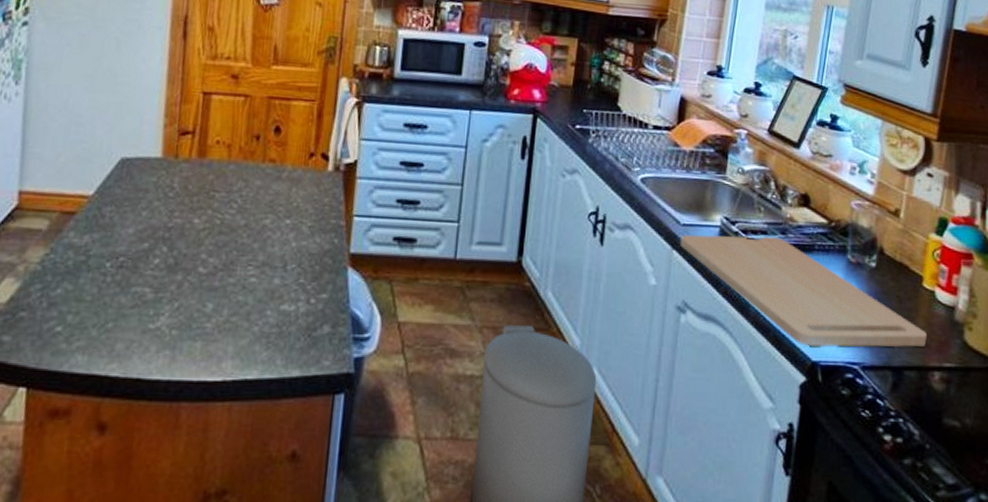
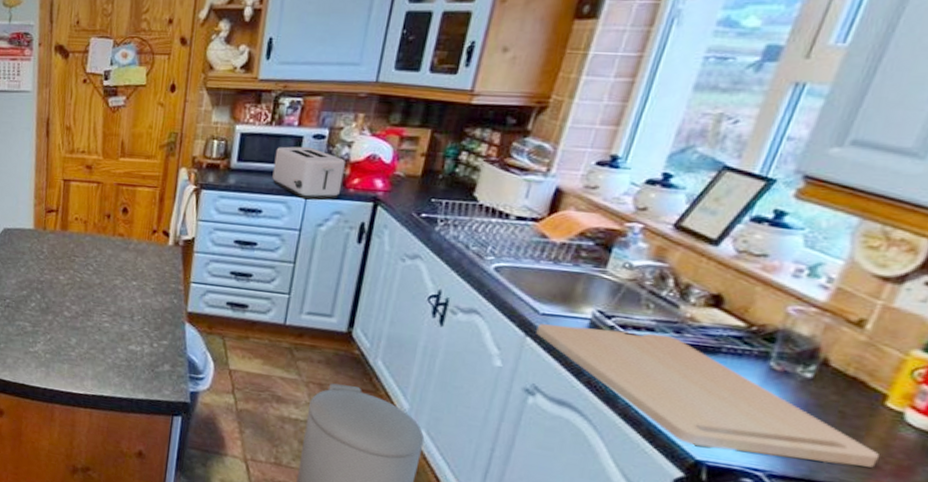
toaster: none [436,54,505,113] -> present [272,146,345,200]

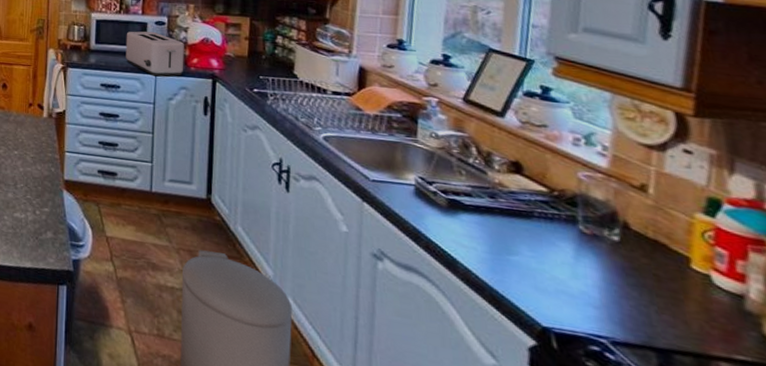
cutting board: present [536,323,879,468] -> none [370,189,704,333]

